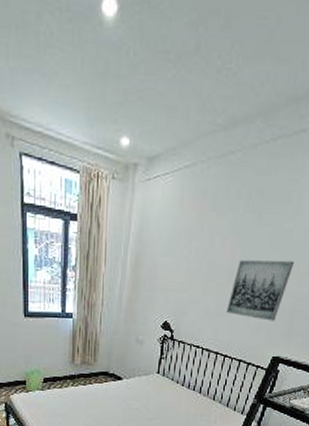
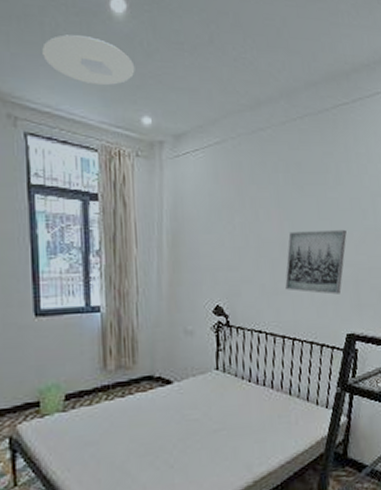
ceiling light: none [37,45,120,103] -> present [42,34,135,86]

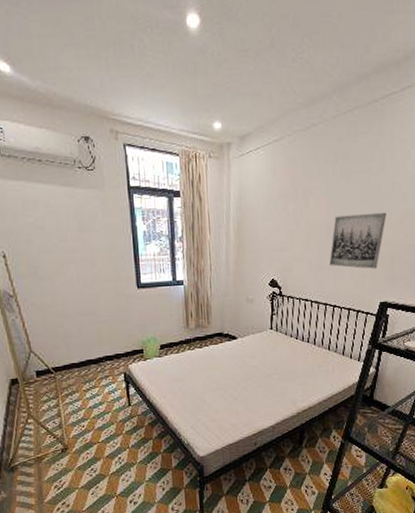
ceiling light: present [42,34,135,86] -> none [134,54,208,98]

